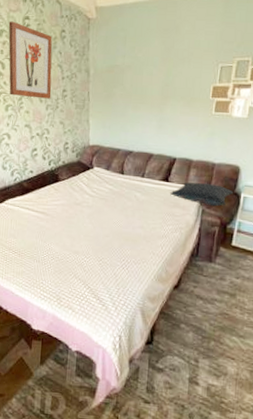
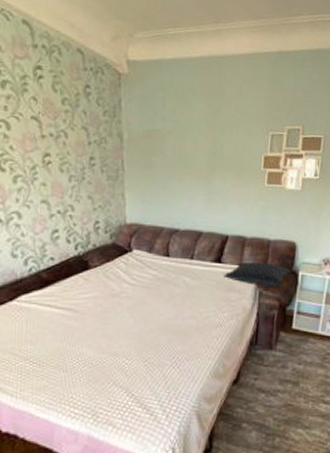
wall art: present [8,21,53,99] -> none [13,70,75,168]

